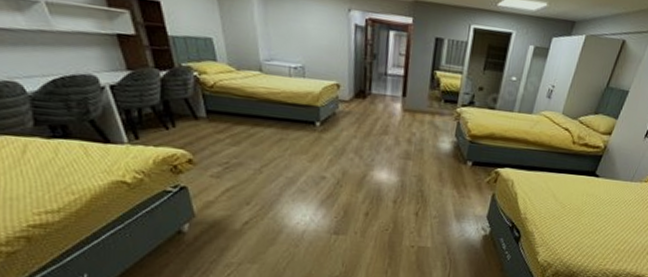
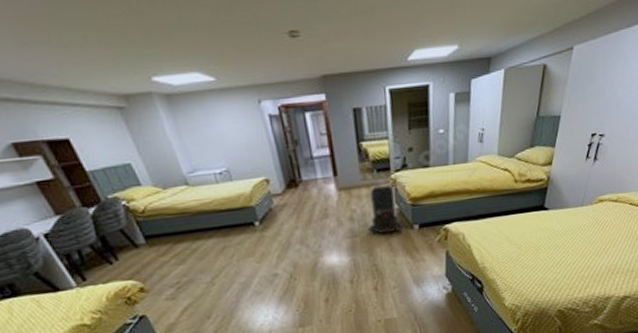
backpack: none [422,115,458,163] -> present [367,185,404,234]

